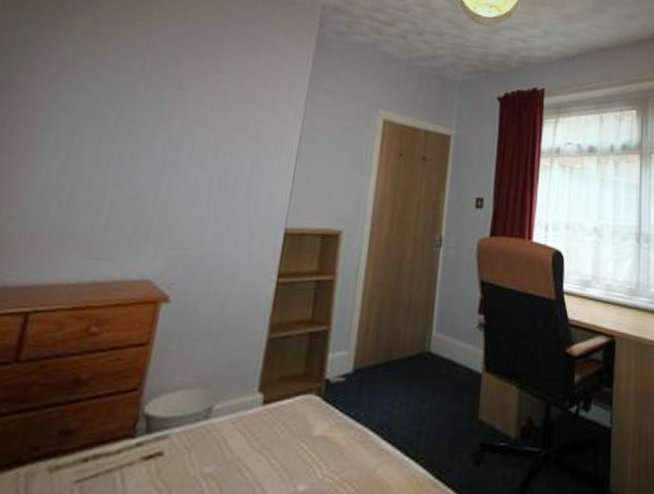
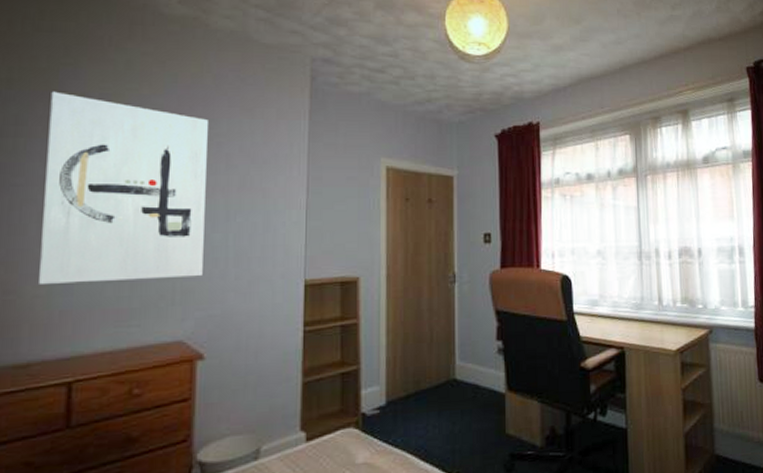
wall art: none [14,15,212,214] -> present [37,91,208,286]

